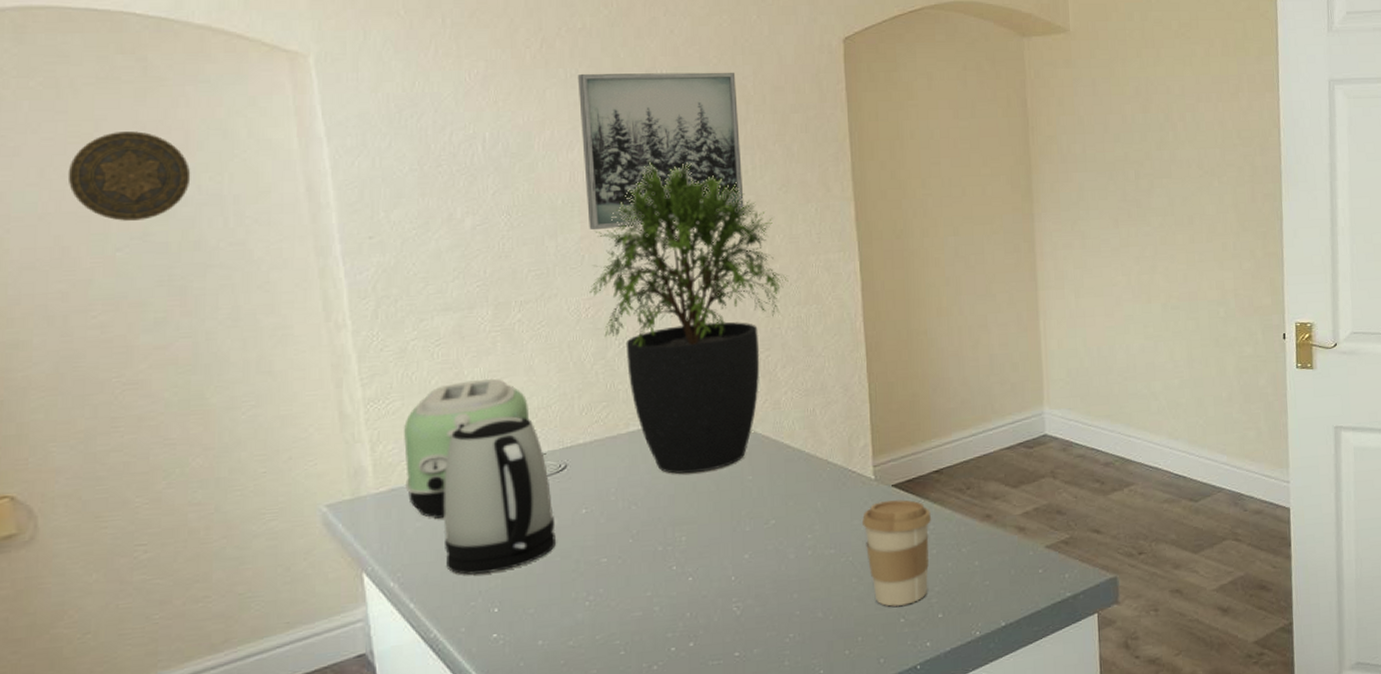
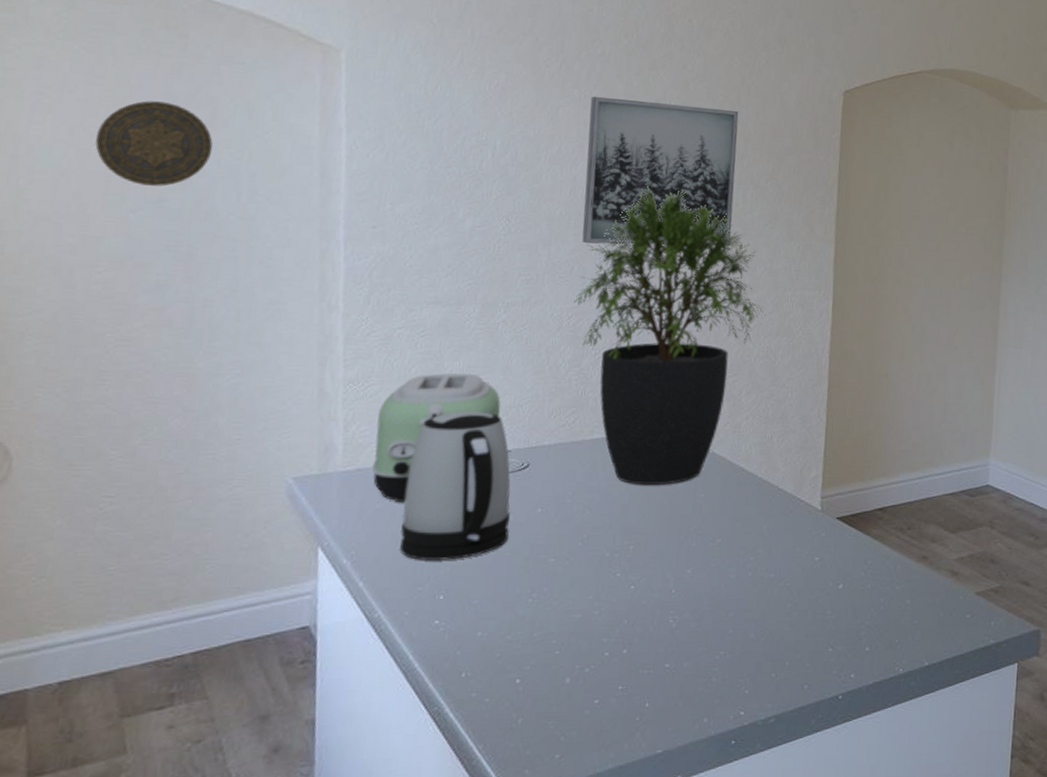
coffee cup: present [862,499,932,607] -> none [804,532,871,636]

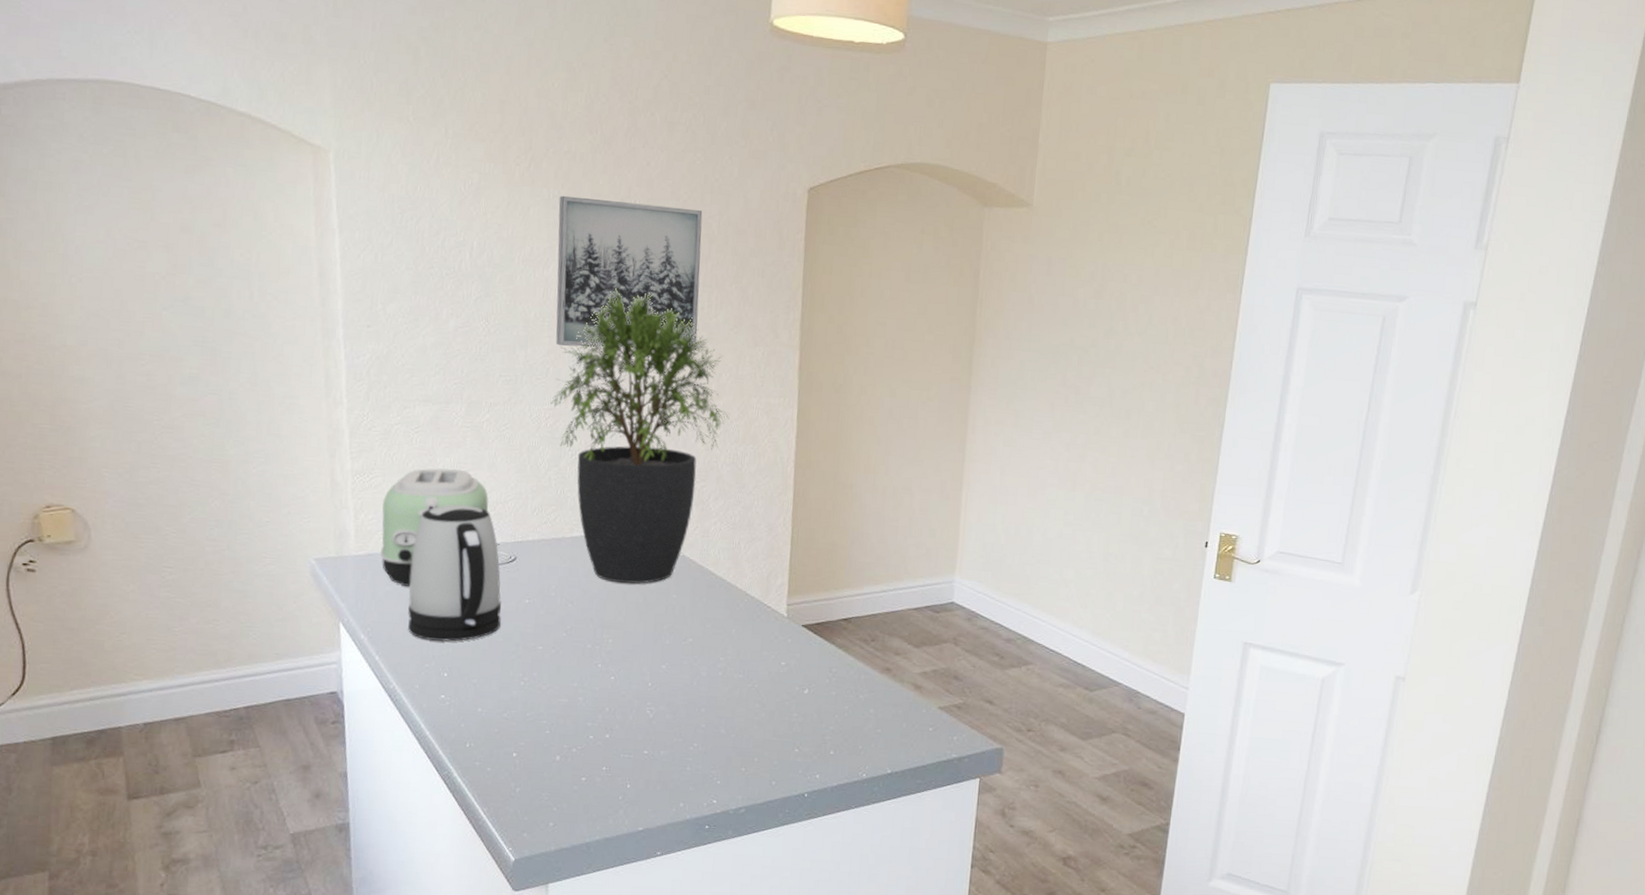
decorative plate: present [95,100,213,187] -> none [128,202,226,285]

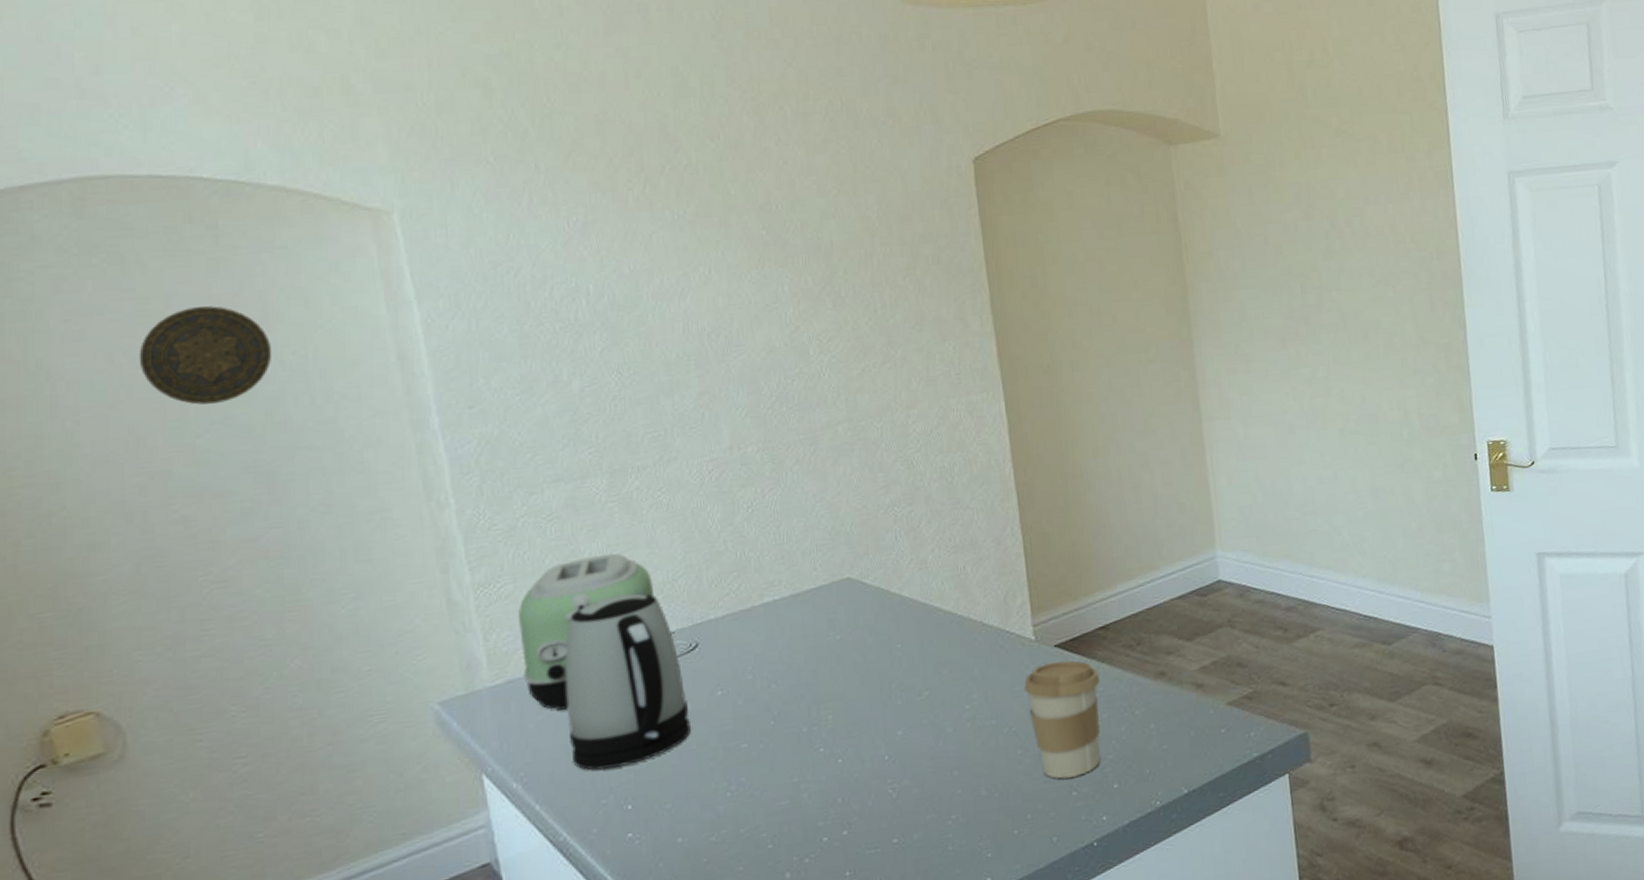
decorative plate: none [128,202,226,285] -> present [139,306,272,405]
potted plant: present [550,287,730,584] -> none [712,304,929,647]
wall art: present [555,195,703,350] -> none [685,203,876,385]
coffee cup: none [771,638,835,738] -> present [1024,660,1101,779]

